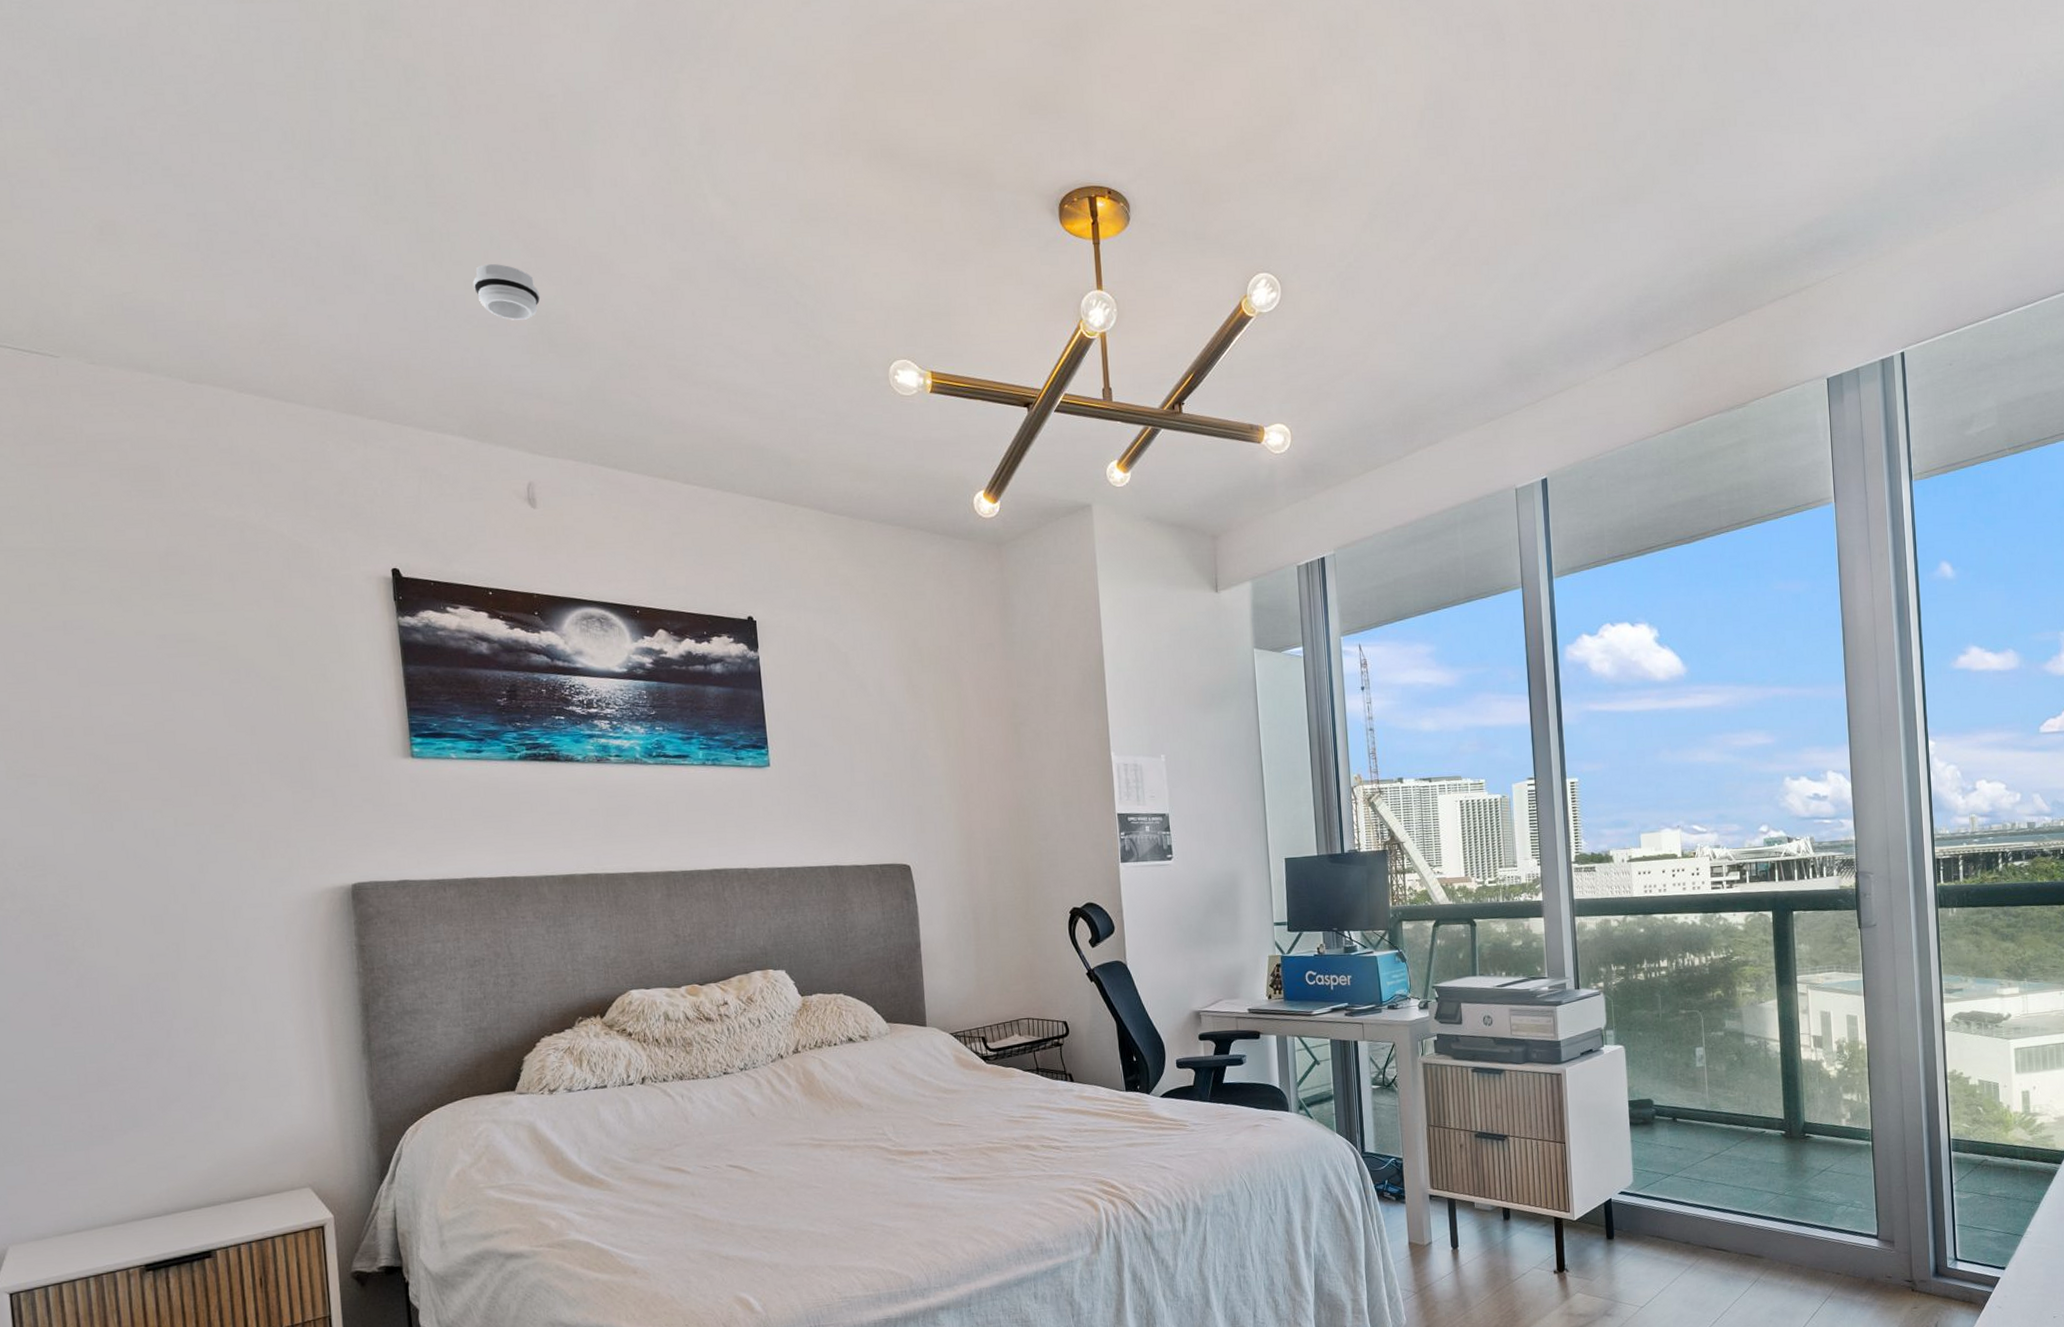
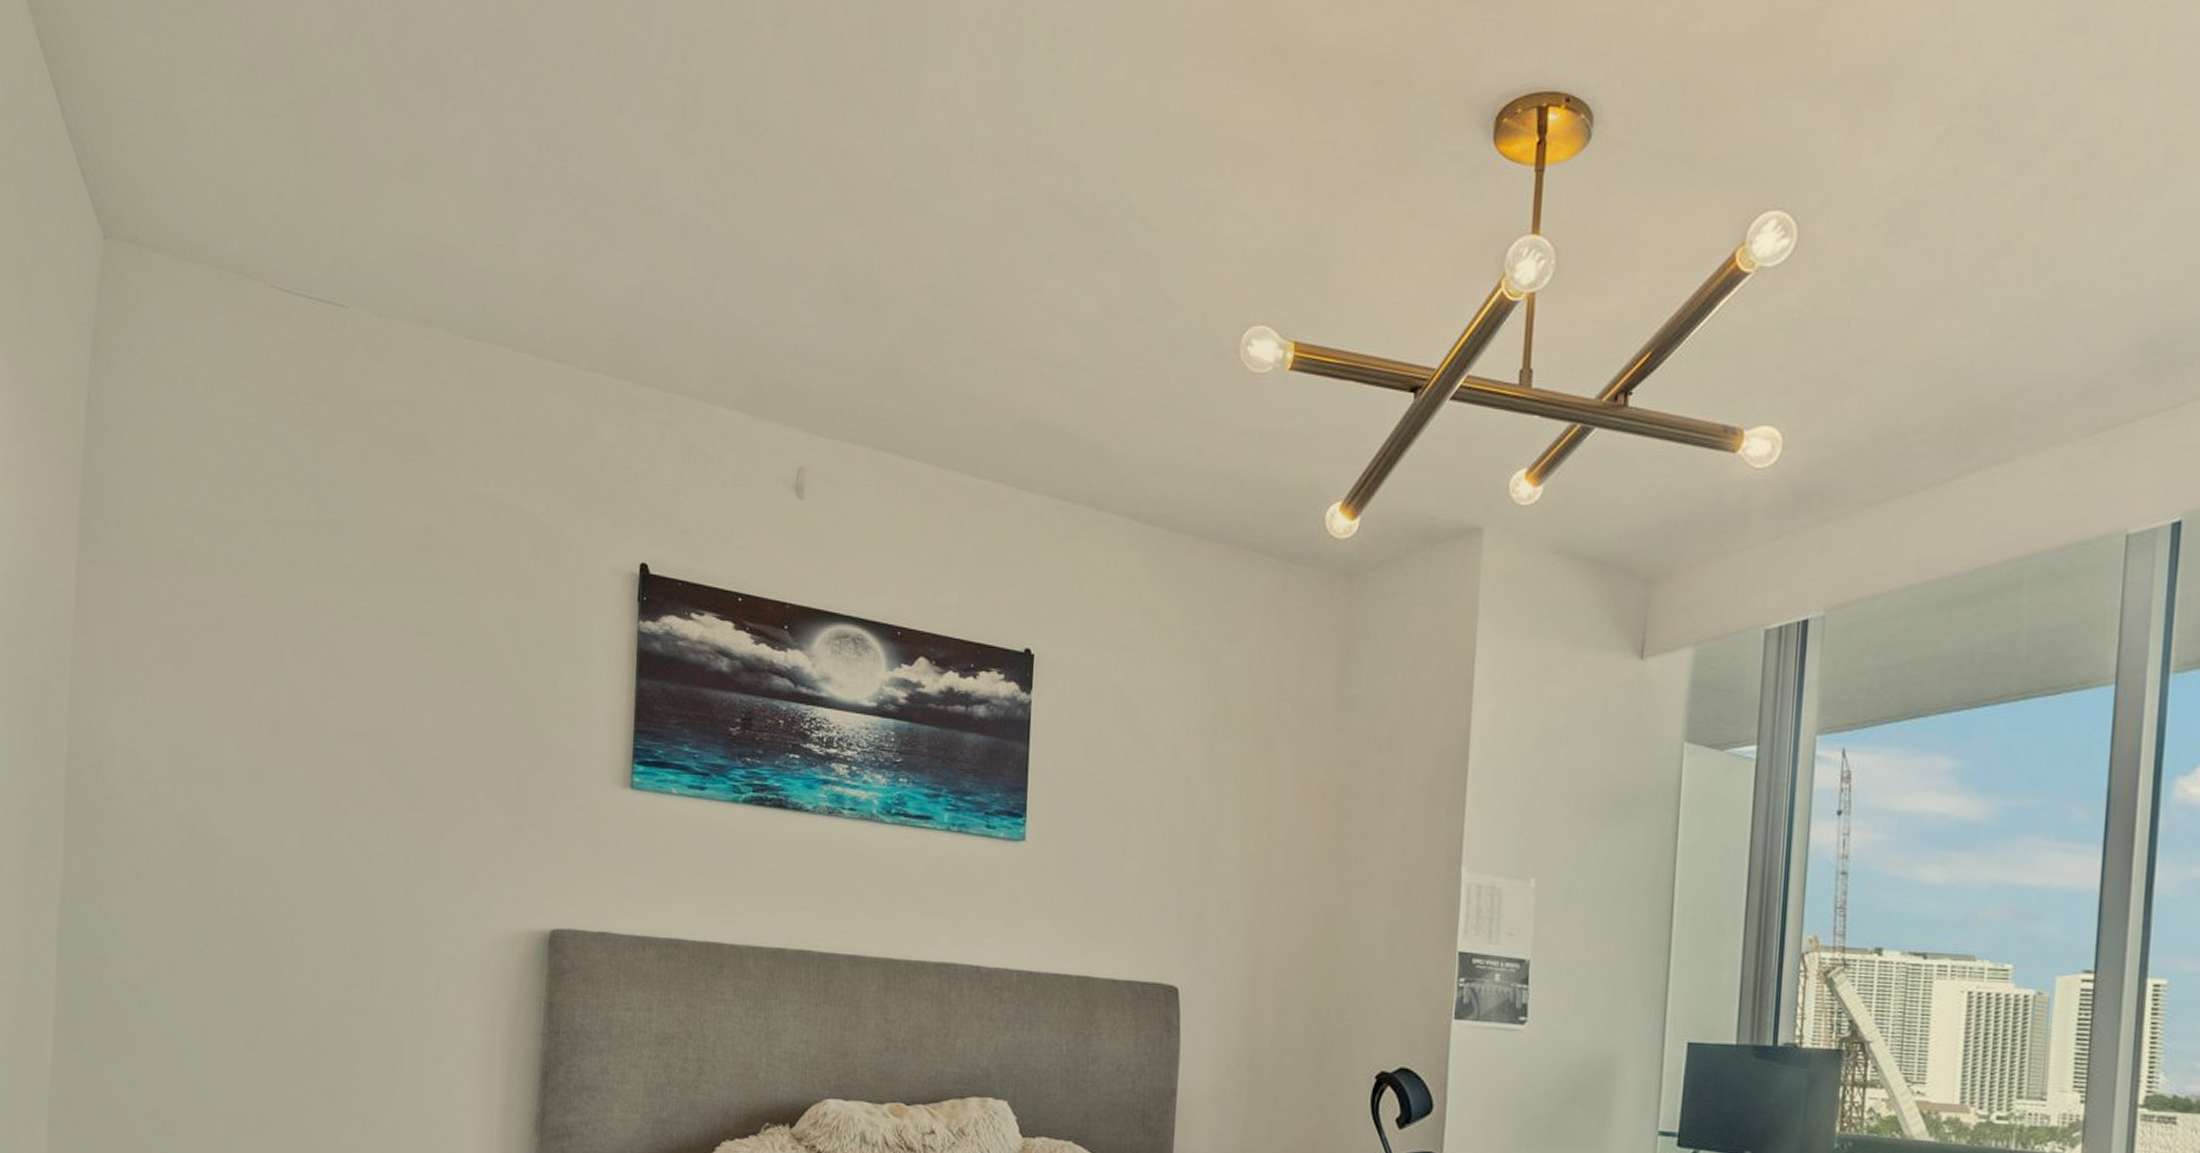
smoke detector: present [472,264,541,320] -> none [771,202,843,270]

